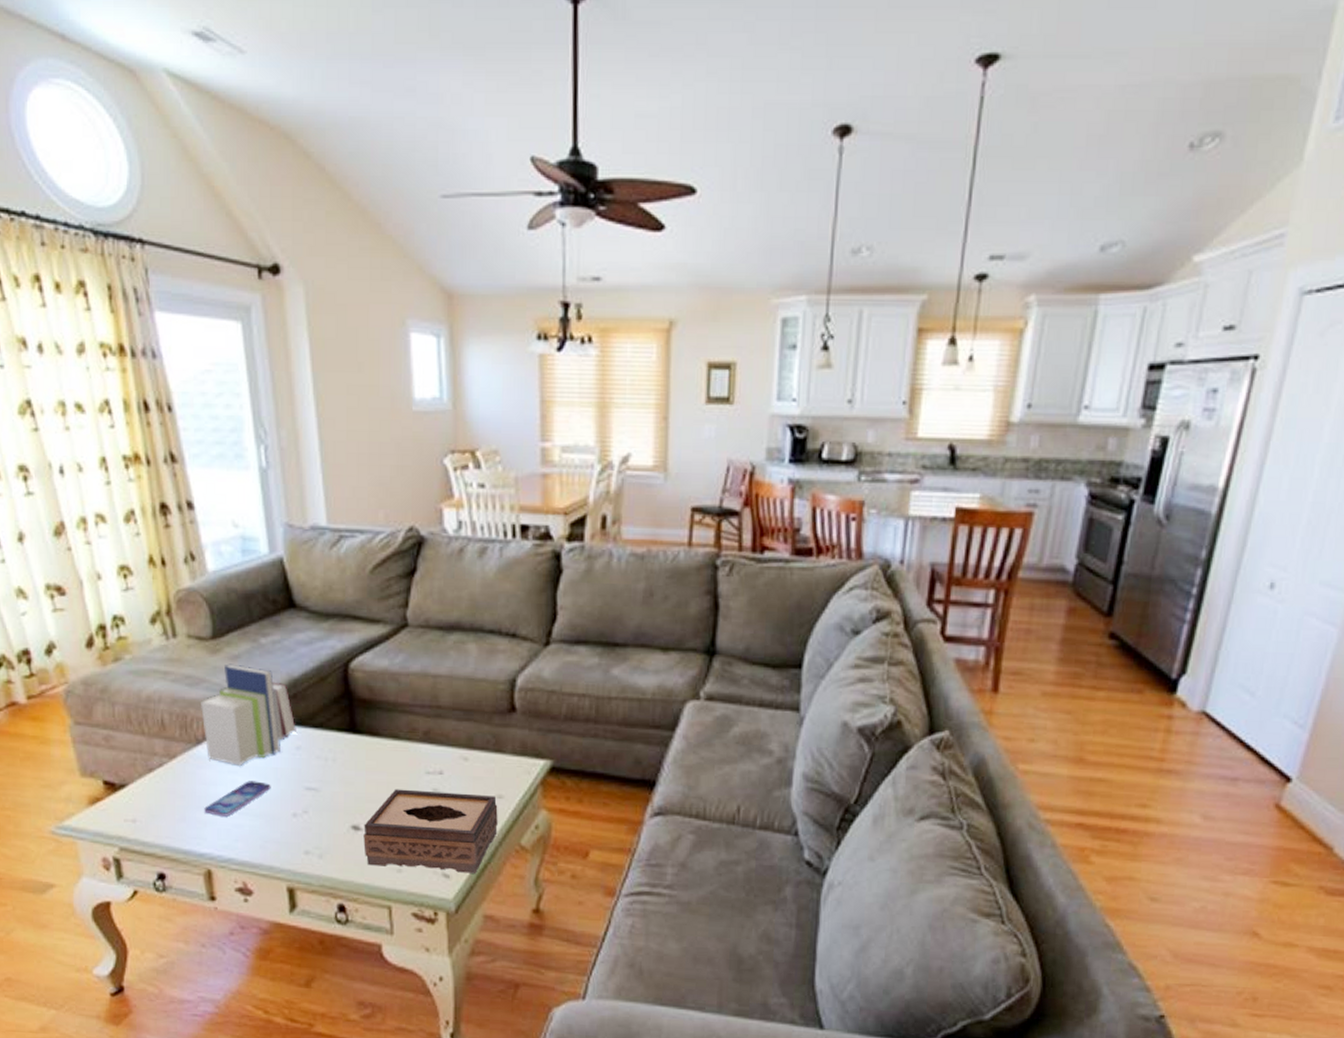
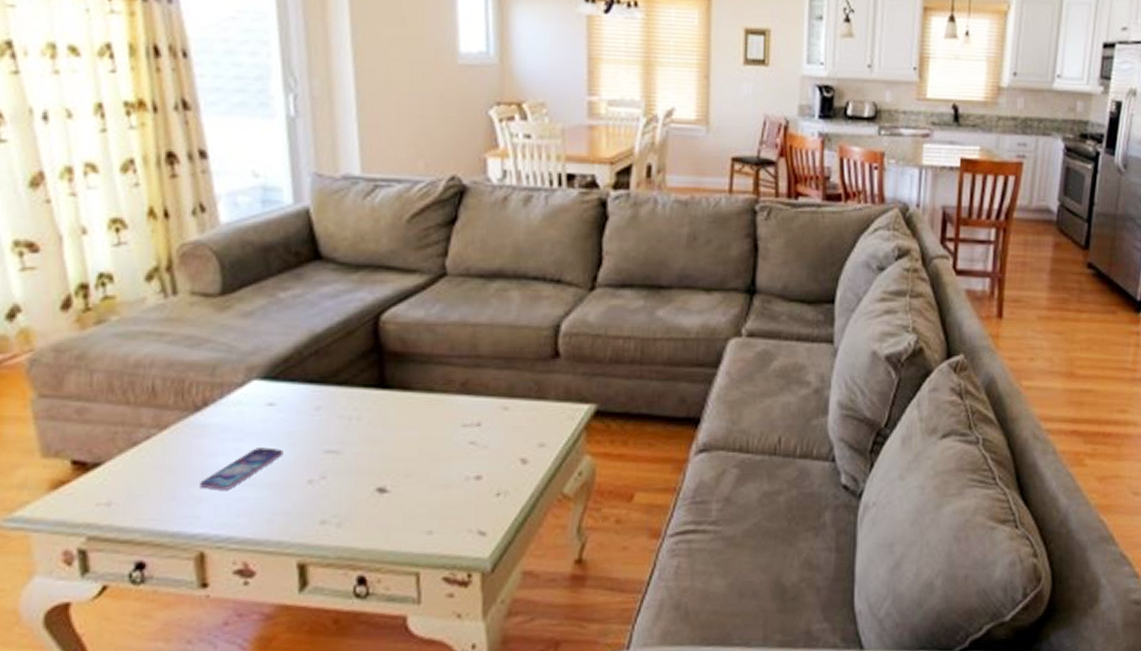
book: present [201,663,296,766] -> none [202,321,317,432]
tissue box: present [363,789,498,874] -> none [390,444,540,530]

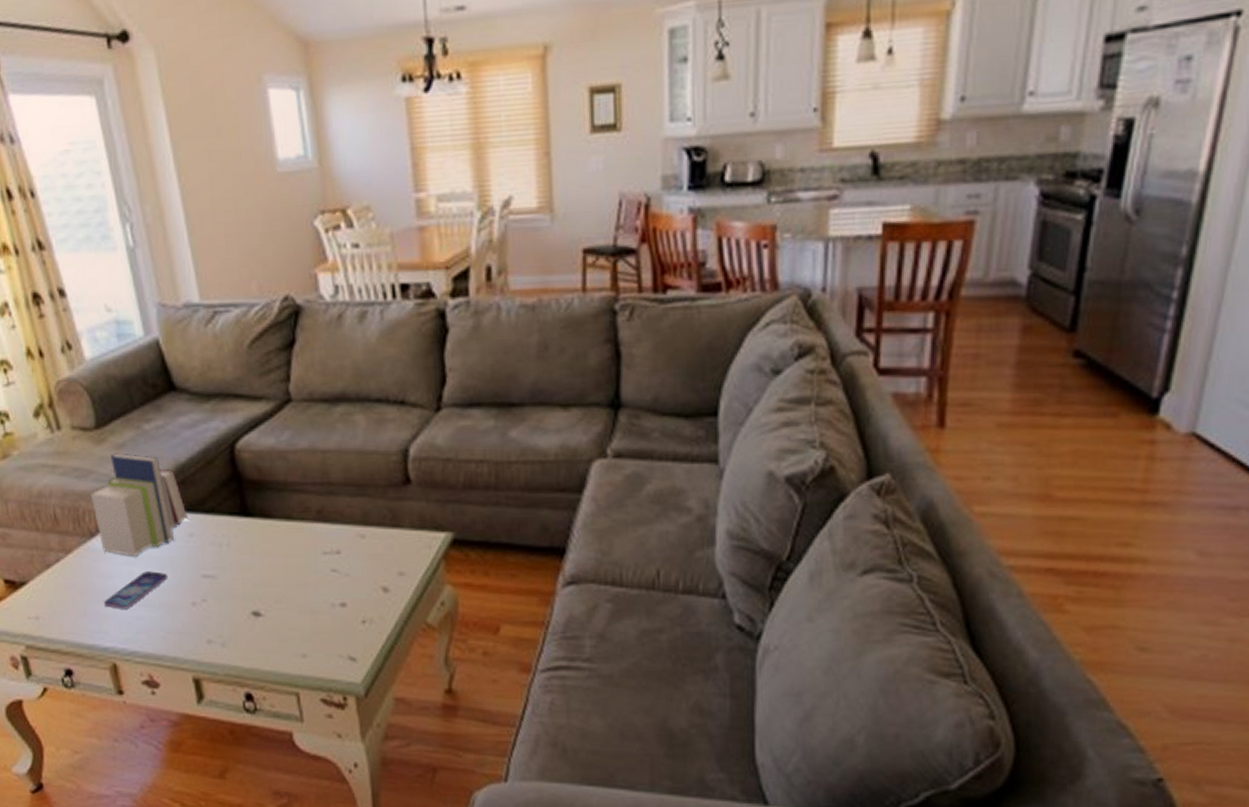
book: none [202,321,317,432] -> present [91,453,188,557]

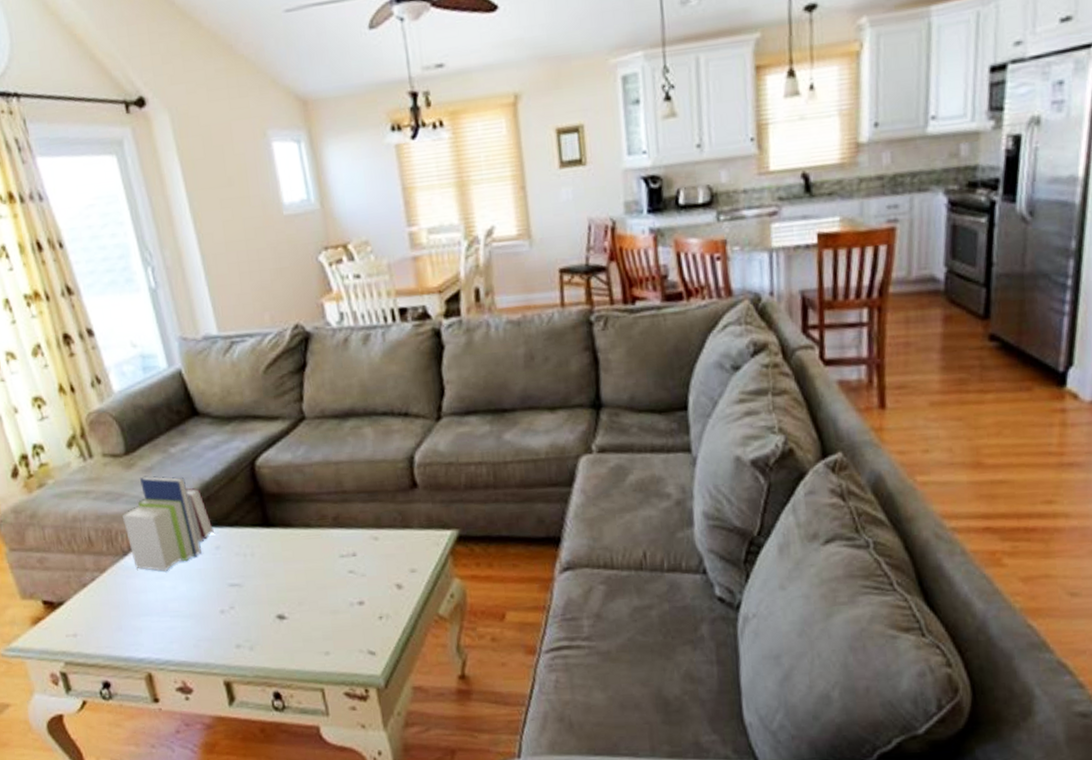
smartphone: present [104,571,168,609] -> none [138,584,197,622]

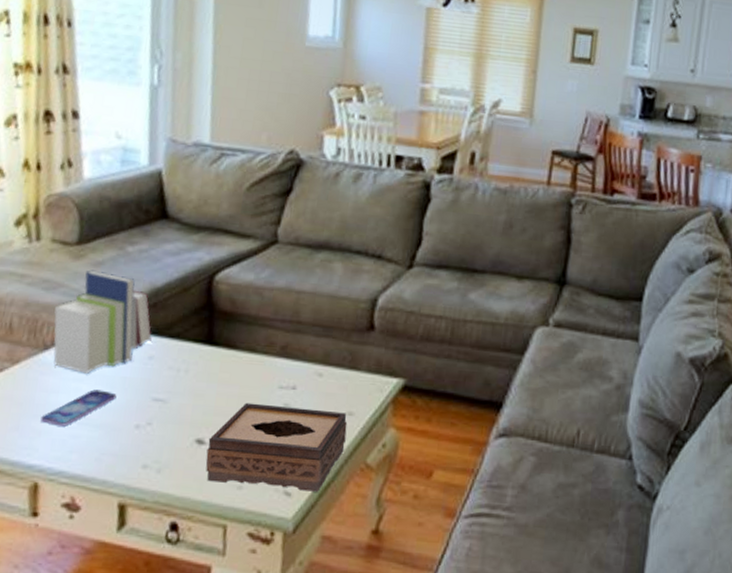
smartphone: none [138,584,197,622] -> present [40,389,117,426]
tissue box: none [288,570,415,652] -> present [205,402,348,492]

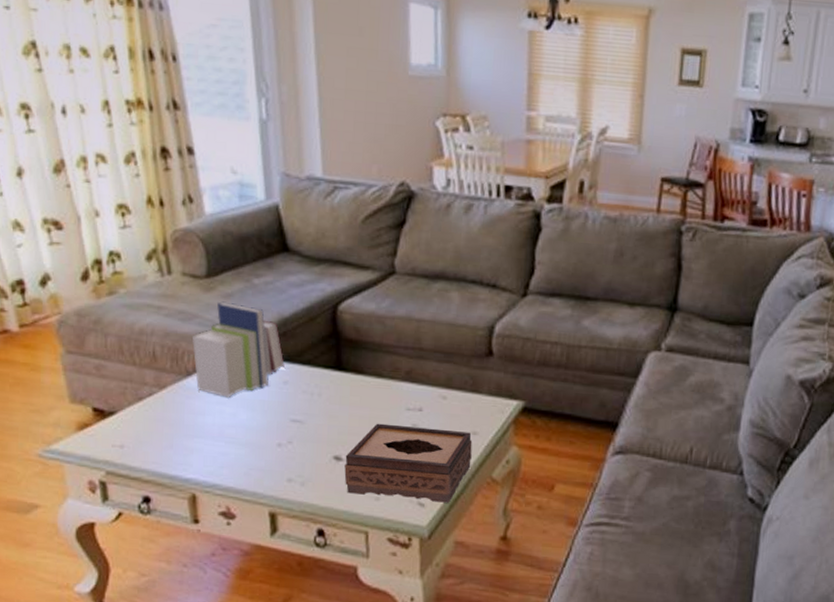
smartphone: present [40,389,117,426] -> none [191,412,258,445]

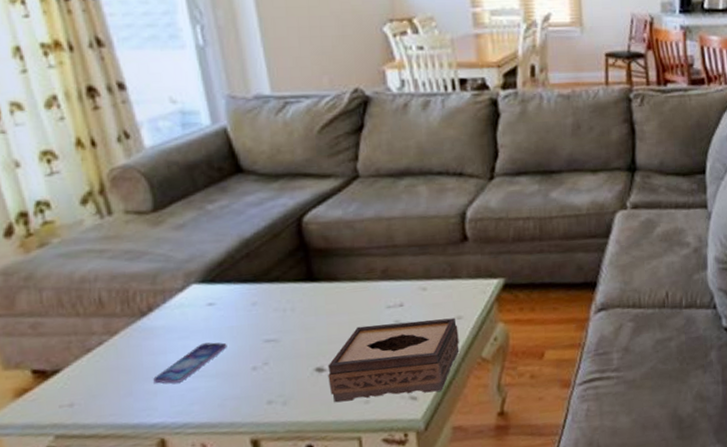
smartphone: none [191,412,258,445] -> present [153,342,227,384]
book: present [192,301,285,398] -> none [144,233,251,331]

